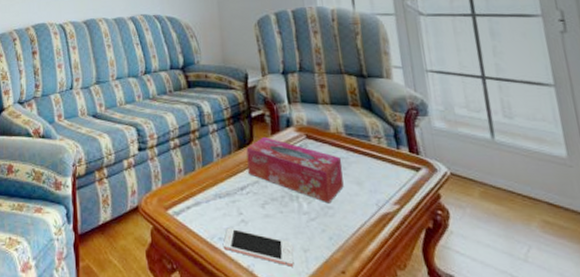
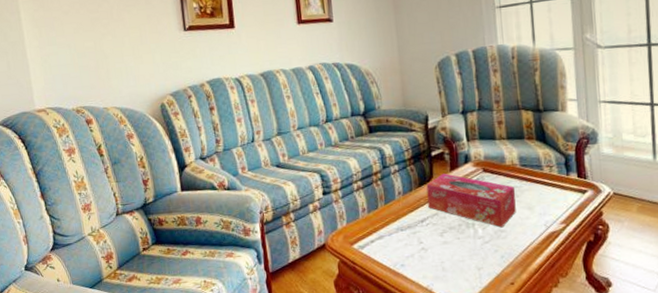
cell phone: present [223,228,294,267] -> none [405,255,469,283]

